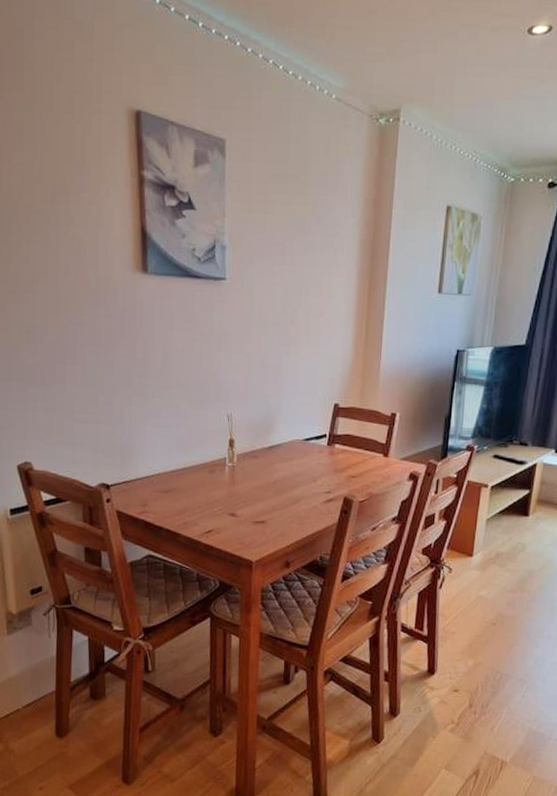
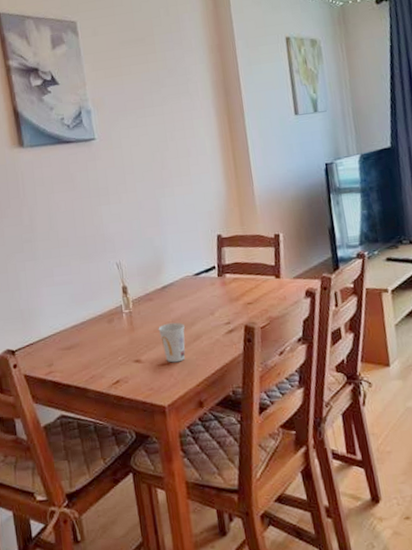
cup: none [258,482,285,522] -> present [158,322,186,363]

